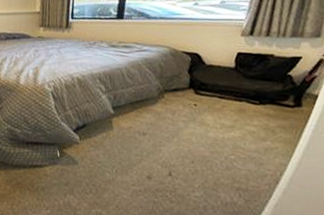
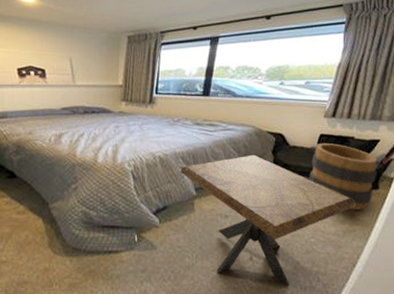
side table: none [98,74,277,201] -> present [180,154,355,286]
bucket: none [226,61,308,128] -> present [308,142,384,210]

